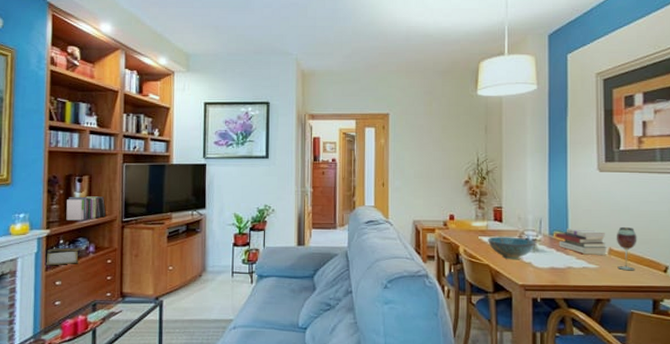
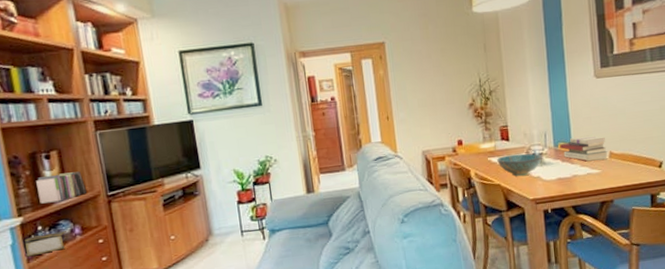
wineglass: present [616,227,637,271] -> none [615,129,634,171]

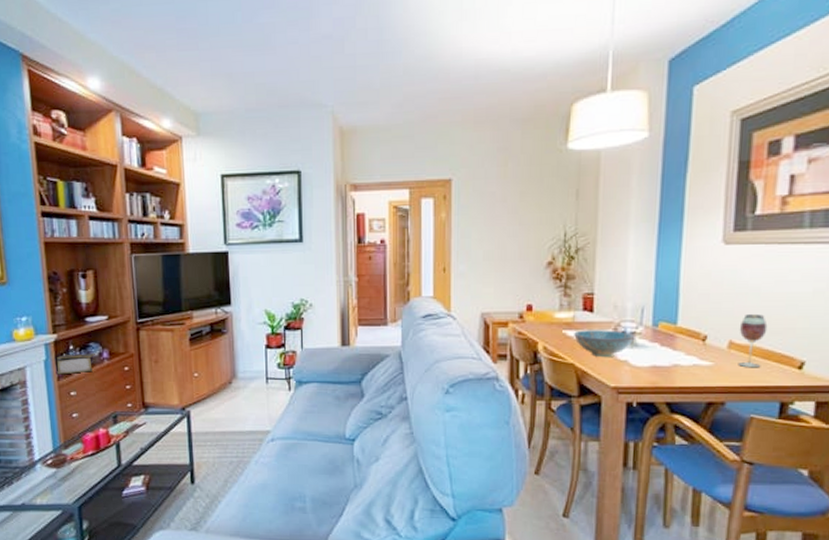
books: present [36,171,87,204] -> none [72,294,117,323]
books: present [559,135,608,162] -> none [660,316,726,349]
wineglass: none [615,129,634,171] -> present [738,314,768,368]

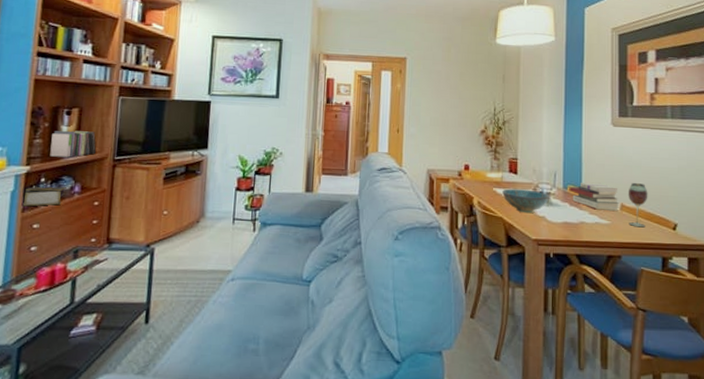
books: none [72,294,117,323] -> present [50,130,96,158]
books: none [660,316,726,349] -> present [569,182,618,211]

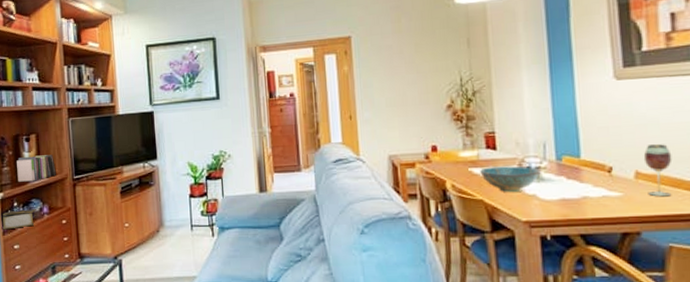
books: present [569,182,618,211] -> none [564,149,632,181]

